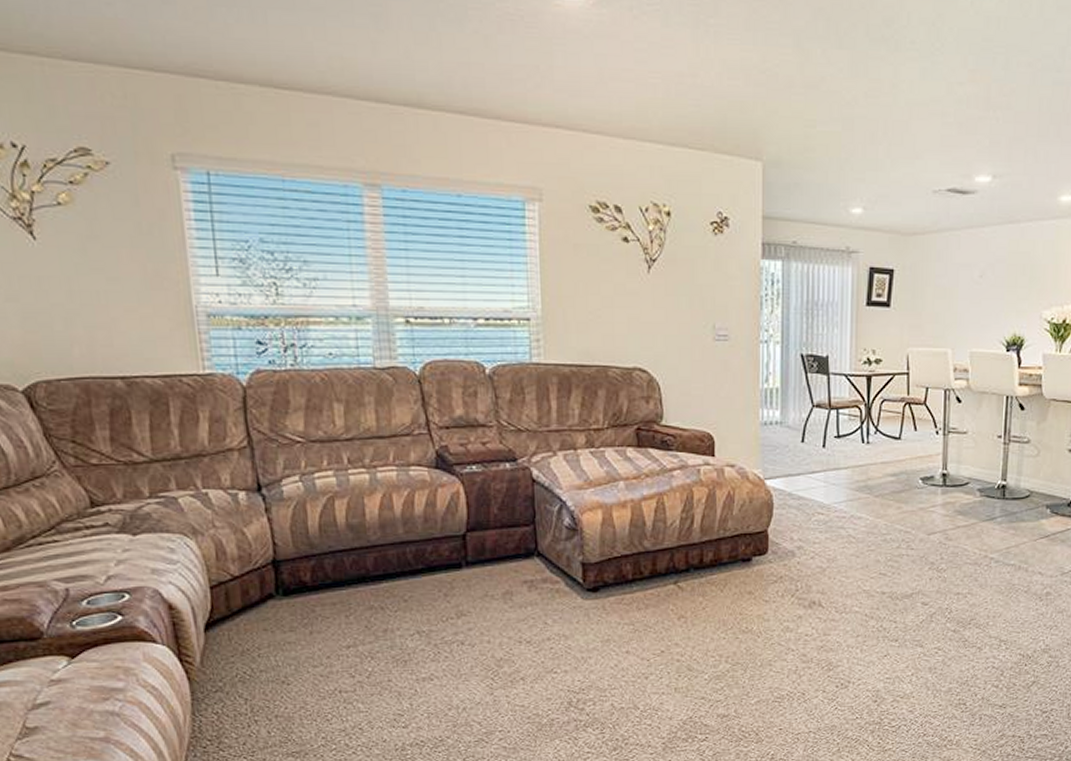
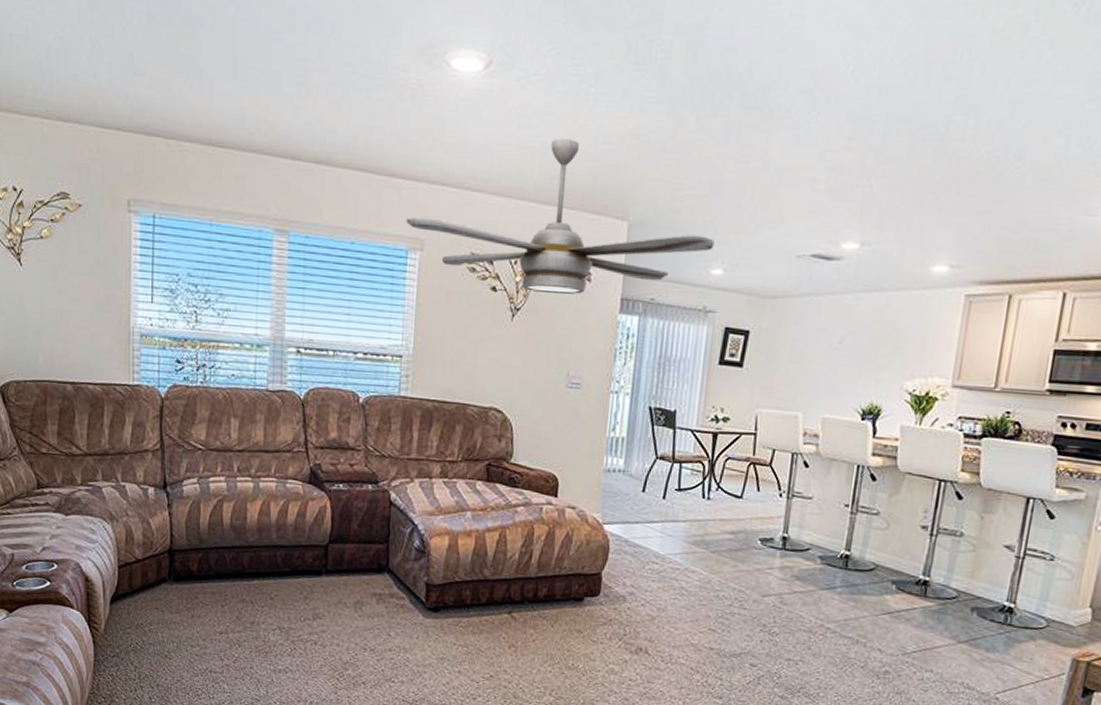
ceiling fan: none [519,74,852,242] -> present [405,138,715,294]

